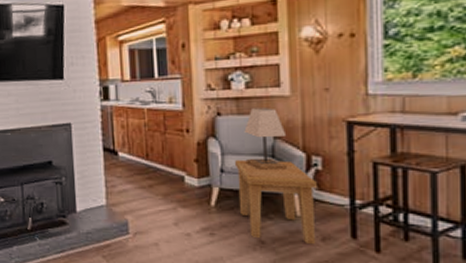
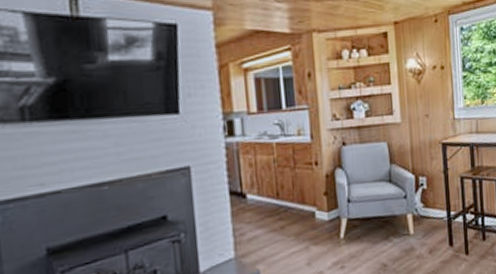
side table: present [234,159,317,245] -> none [358,184,425,262]
lamp: present [244,108,288,170] -> none [366,135,402,195]

